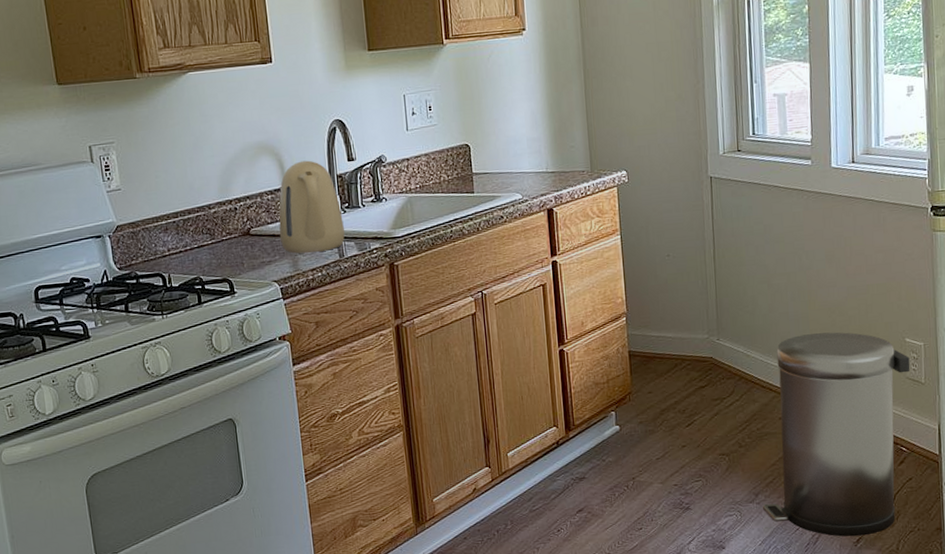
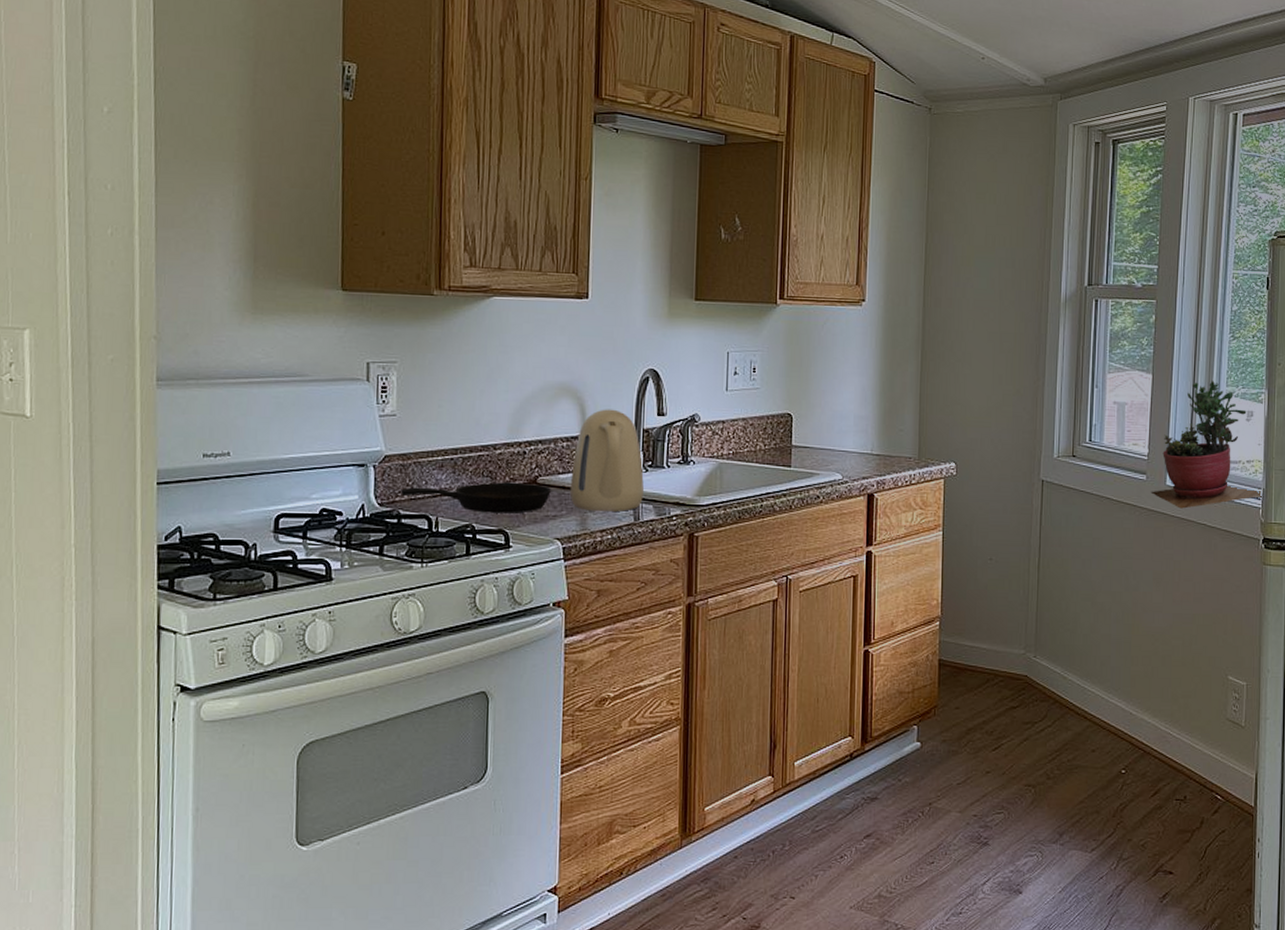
frying pan: none [135,235,263,266] -> present [400,482,551,513]
pedal bin: present [762,332,911,537] -> none [1065,661,1231,890]
succulent plant: none [816,60,928,188] -> present [1150,380,1263,509]

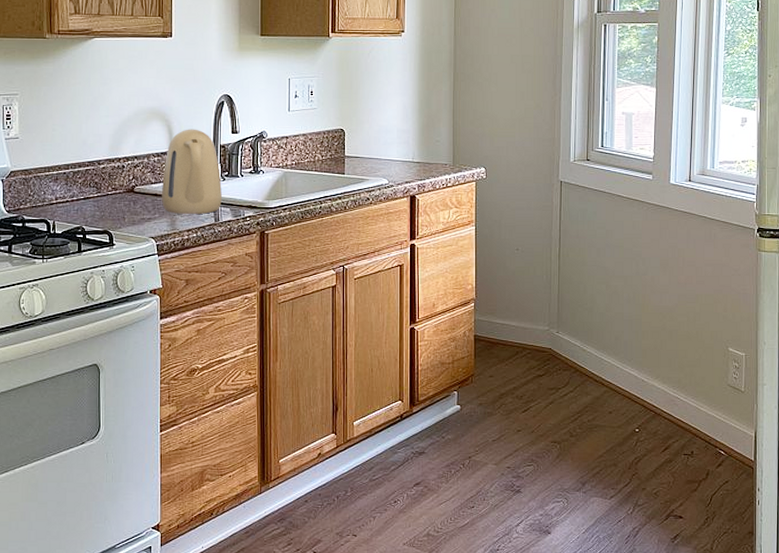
frying pan: present [400,482,551,513] -> none [24,191,146,217]
succulent plant: present [1150,380,1263,509] -> none [656,91,757,204]

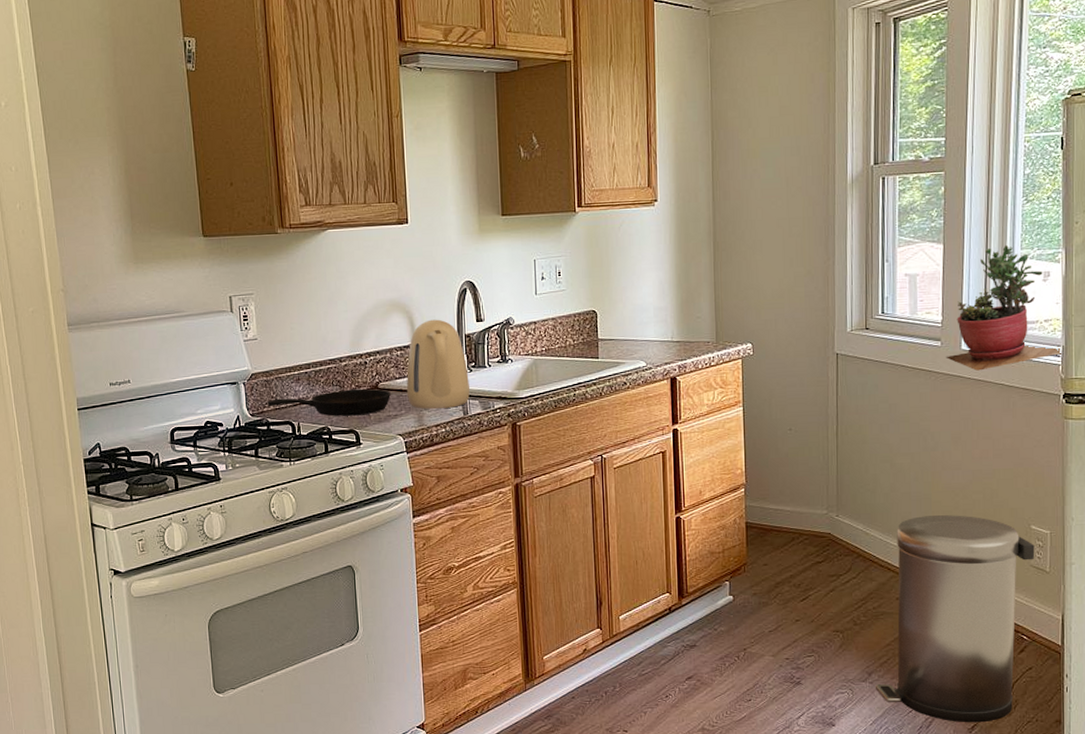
frying pan: none [24,191,146,217] -> present [267,388,391,417]
pedal bin: none [588,335,732,532] -> present [875,515,1035,722]
succulent plant: none [656,91,757,204] -> present [946,244,1062,371]

